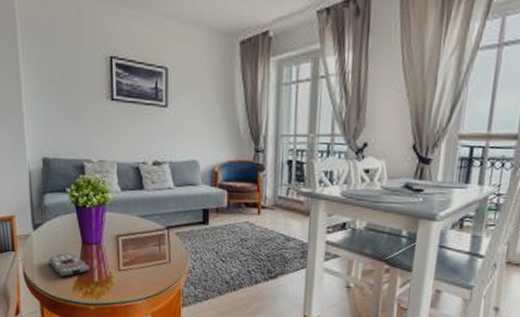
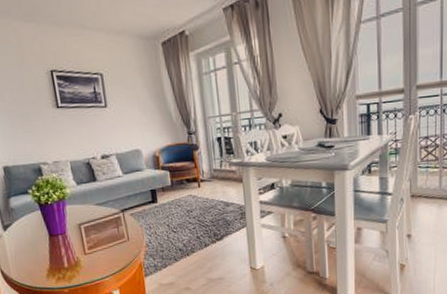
remote control: present [49,252,89,278] -> none [21,245,59,269]

